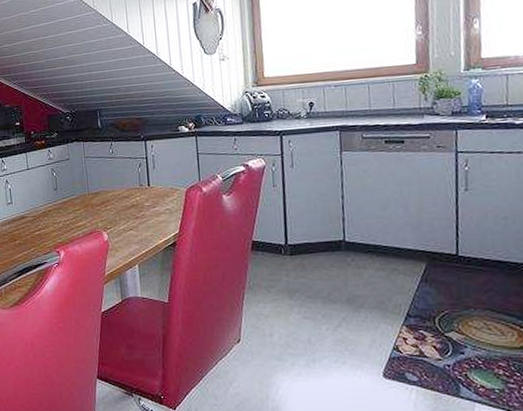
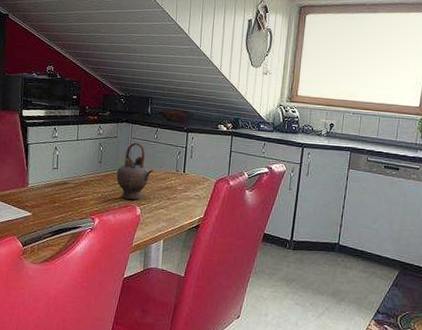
teapot: none [74,161,116,225] -> present [116,142,154,200]

